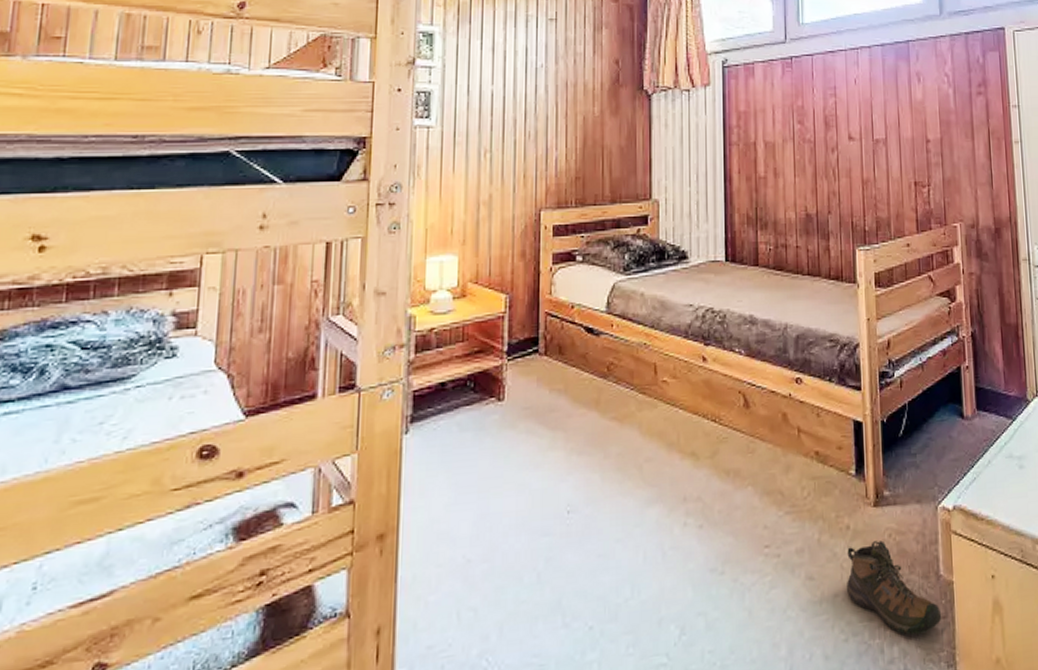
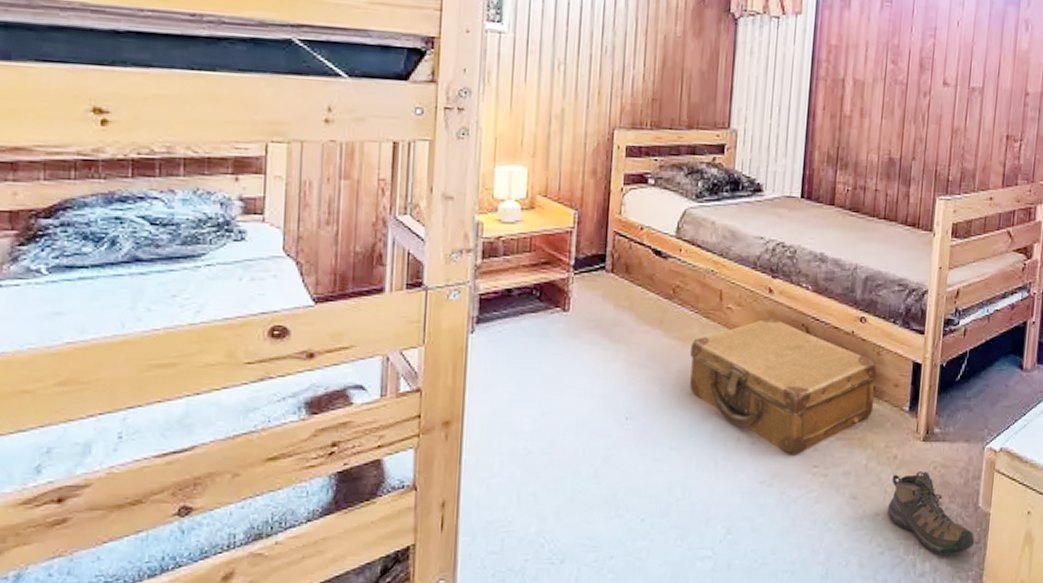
suitcase: none [628,386,820,536] -> present [689,317,877,455]

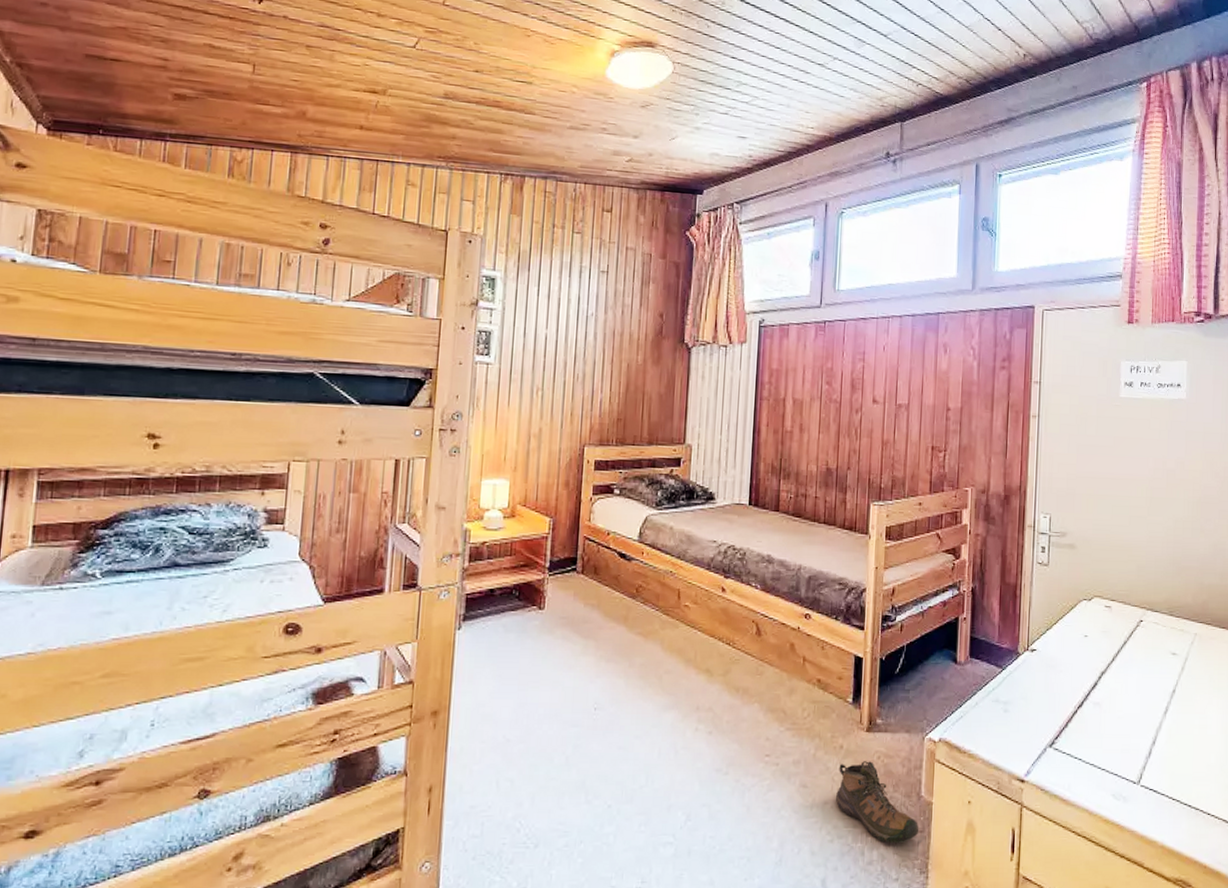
suitcase: present [689,317,877,455] -> none [651,614,822,745]

